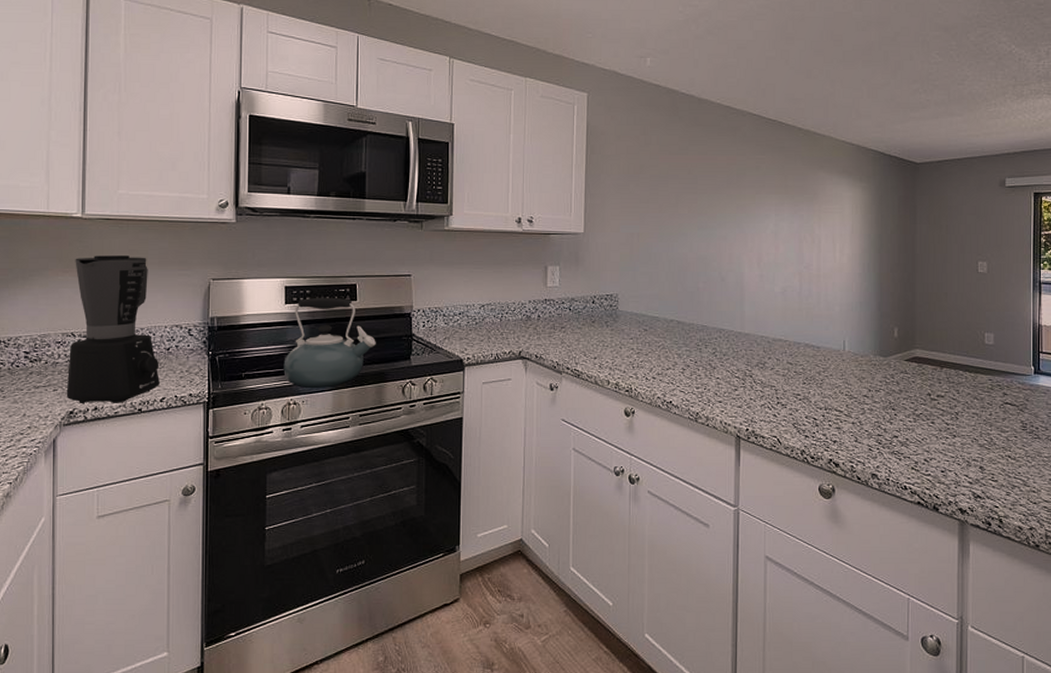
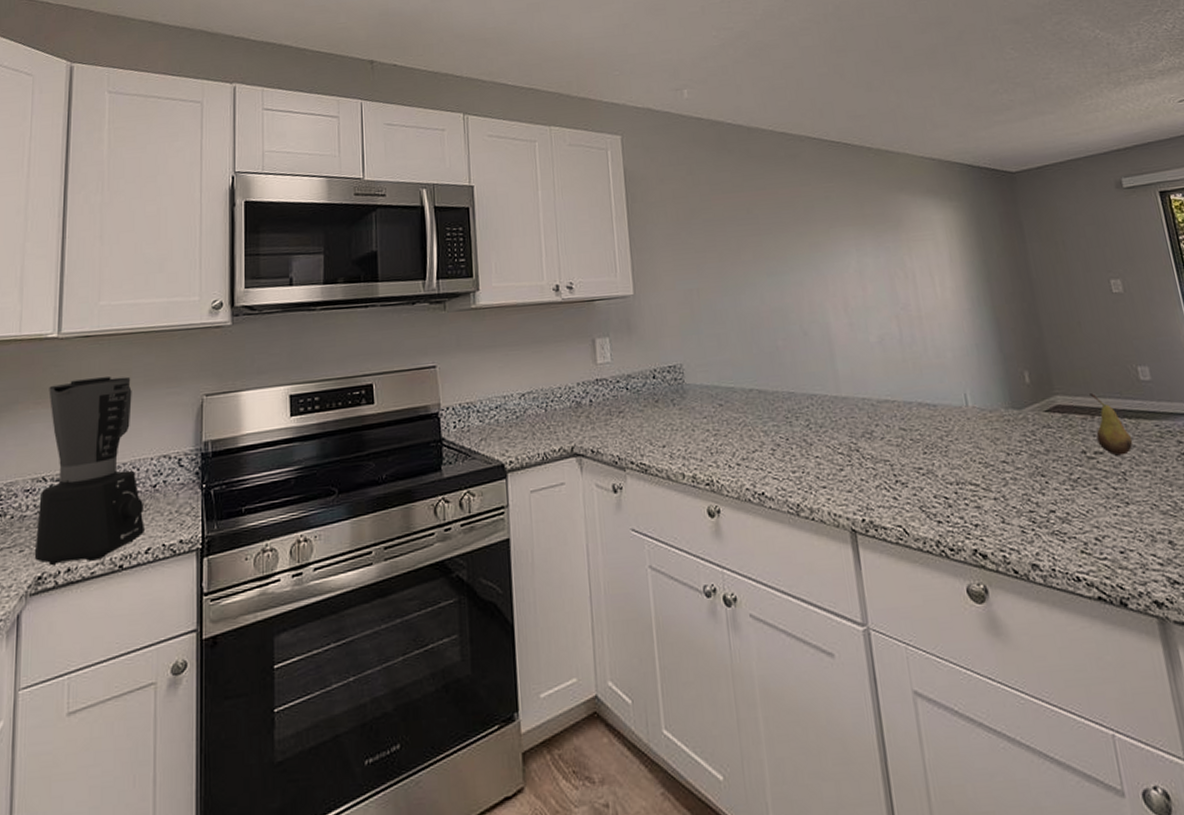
kettle: present [283,297,376,389] -> none [290,402,399,520]
fruit: none [941,350,969,400] -> present [1089,393,1133,456]

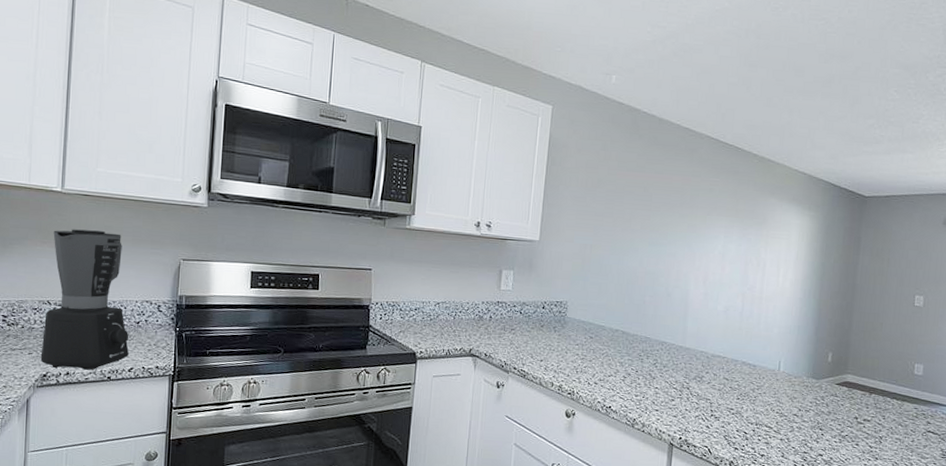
fruit: present [1089,393,1133,456] -> none [868,377,895,425]

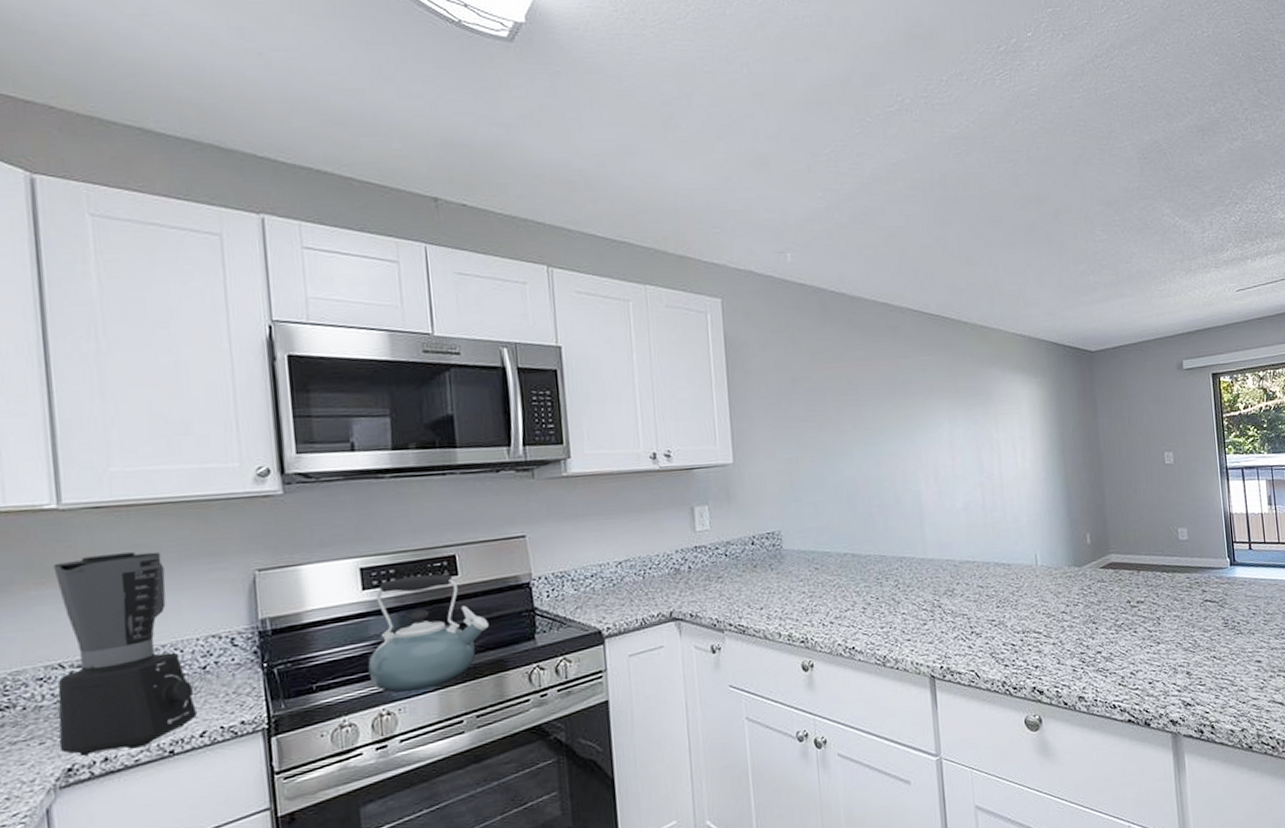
kettle: none [245,284,335,370] -> present [368,574,489,693]

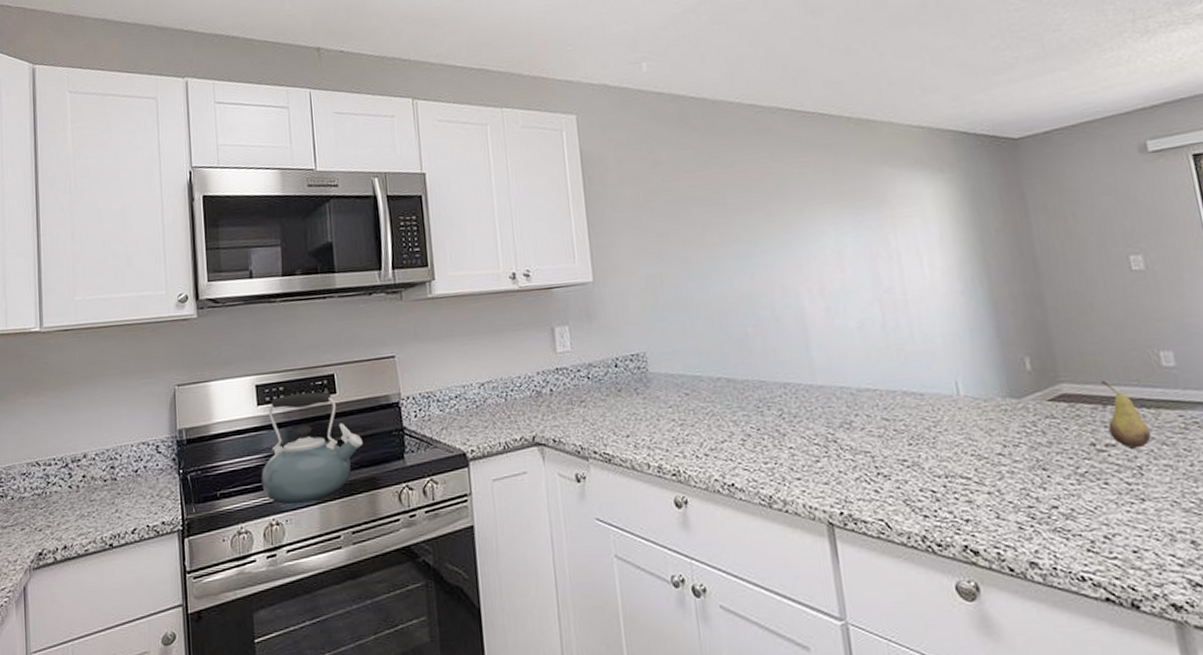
blender: present [53,551,197,757] -> none [34,368,130,544]
fruit: none [1138,552,1168,604] -> present [1101,381,1152,449]

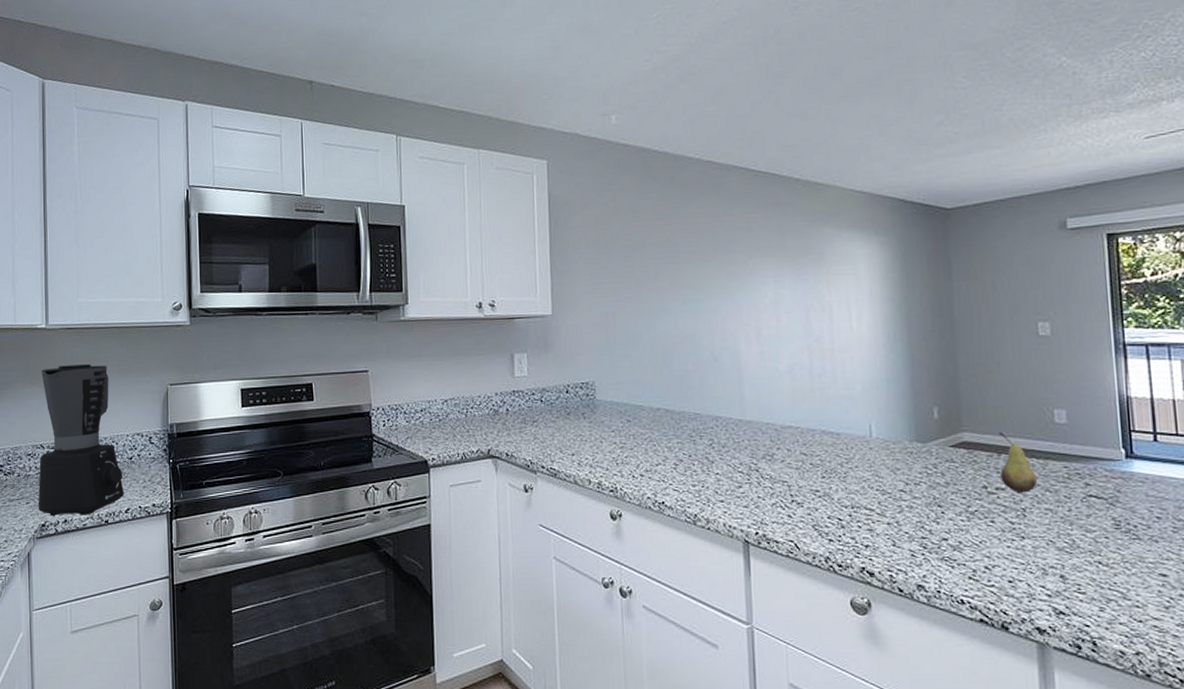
blender: none [34,368,130,544] -> present [38,364,124,517]
kettle: present [261,392,363,505] -> none [243,398,336,496]

